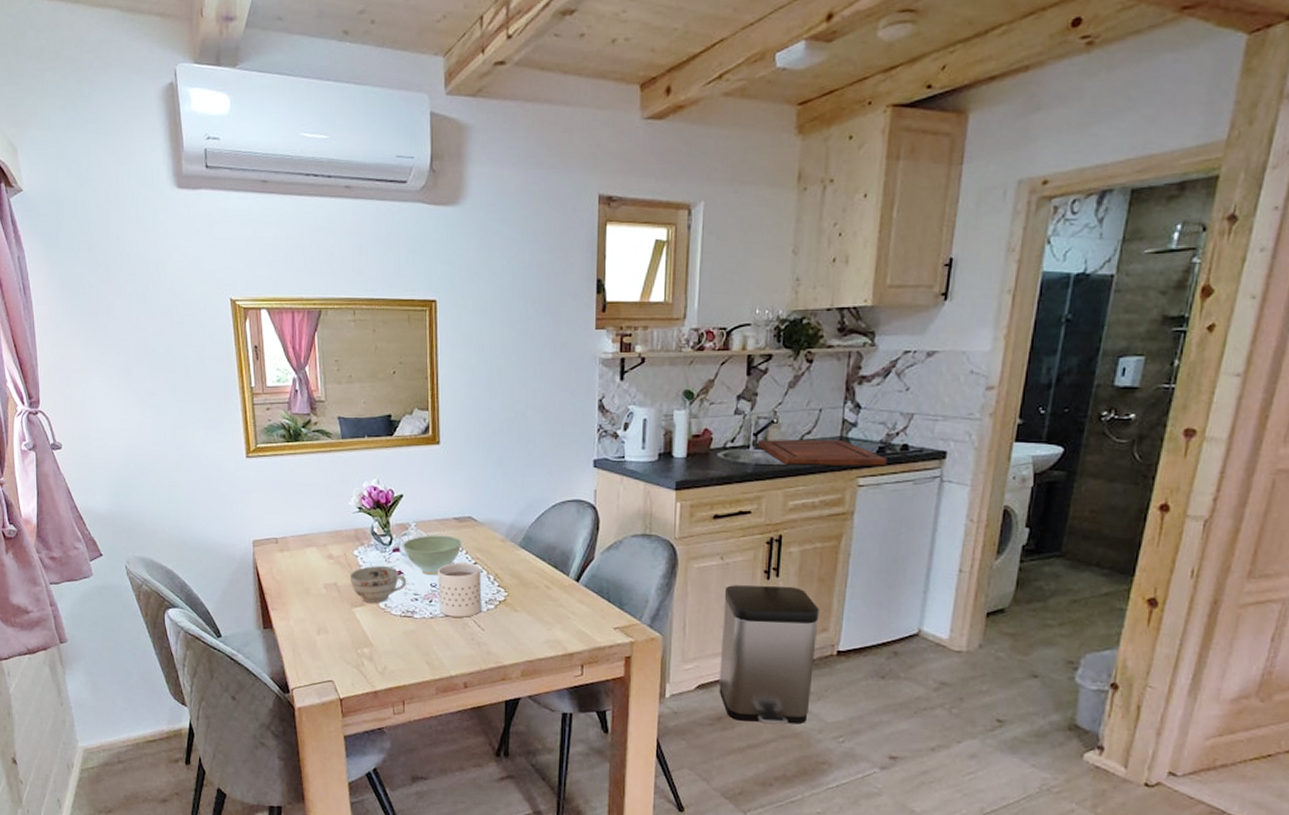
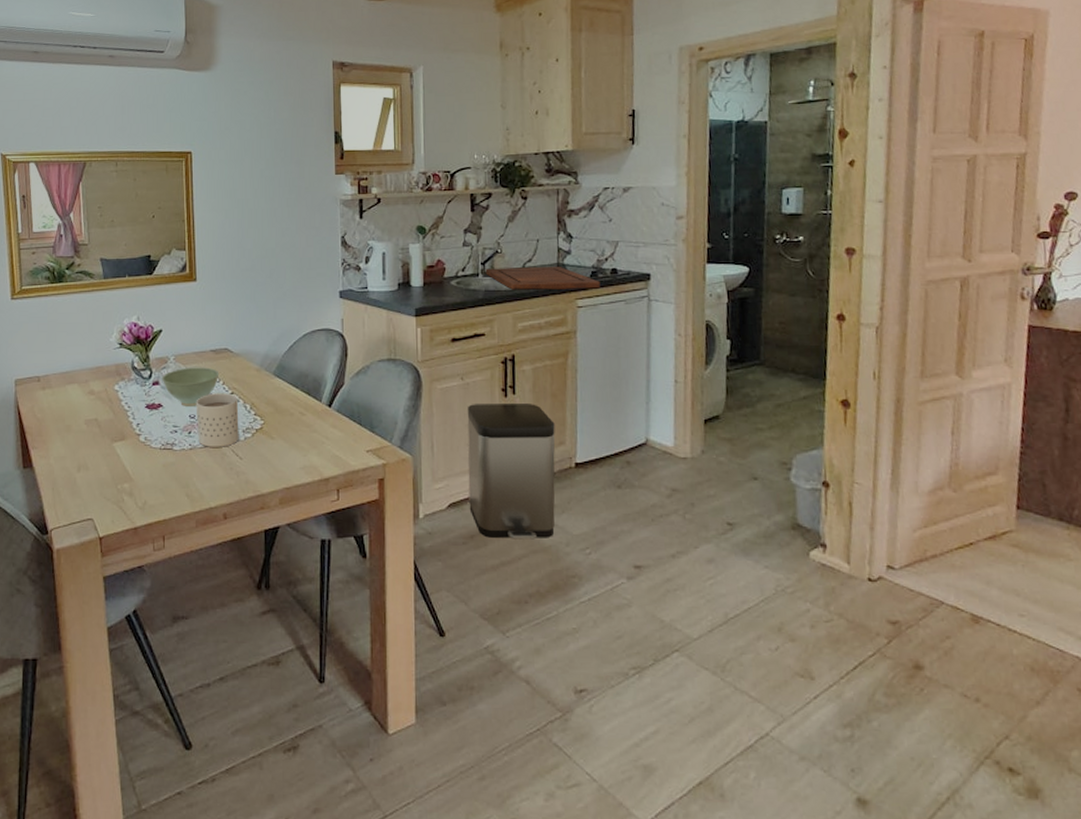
teacup: present [349,565,407,603] -> none [110,399,166,437]

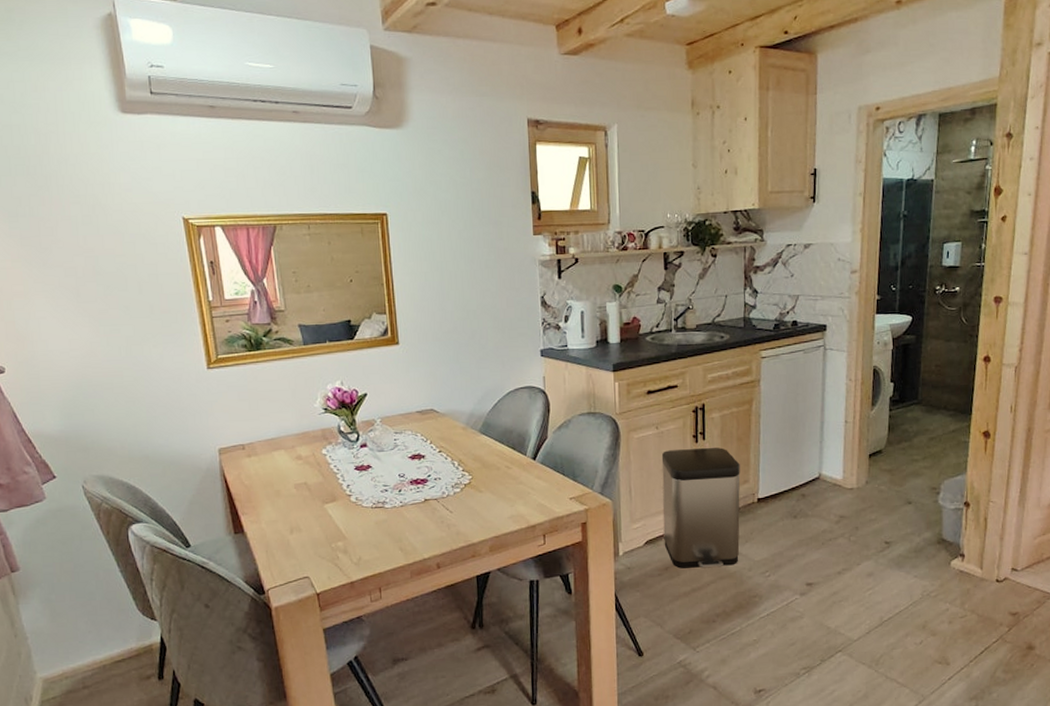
bowl: present [161,367,220,406] -> none [369,428,427,466]
mug: present [195,393,239,447] -> none [404,451,449,504]
cutting board: present [485,267,601,291] -> none [678,320,782,345]

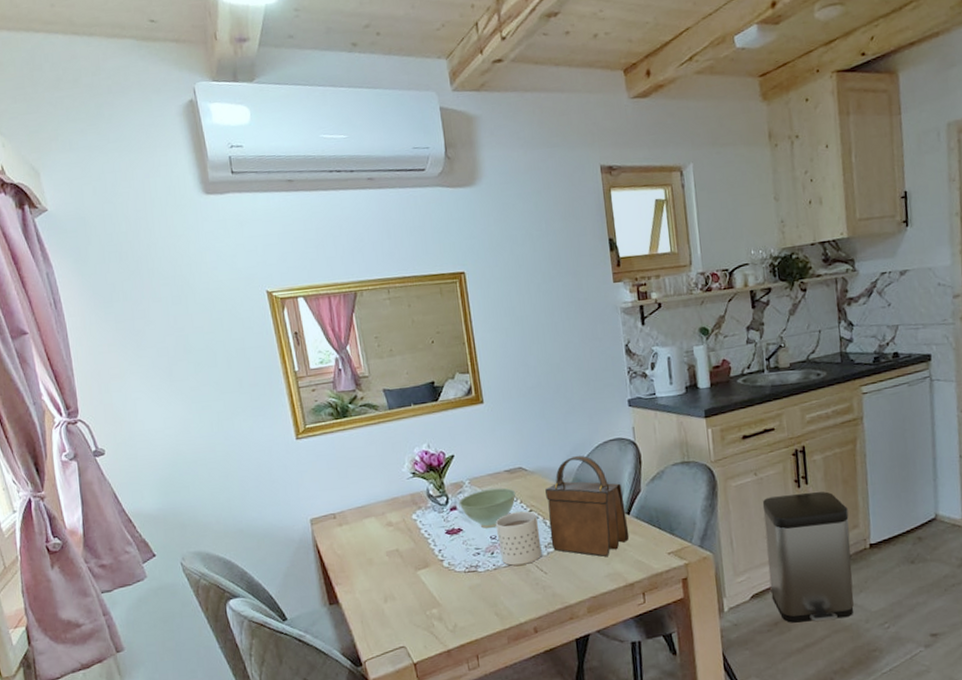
bowl: none [369,428,427,466] -> present [458,487,516,528]
mug: none [404,451,449,504] -> present [495,511,542,566]
handbag: none [455,400,534,500] -> present [545,455,630,557]

